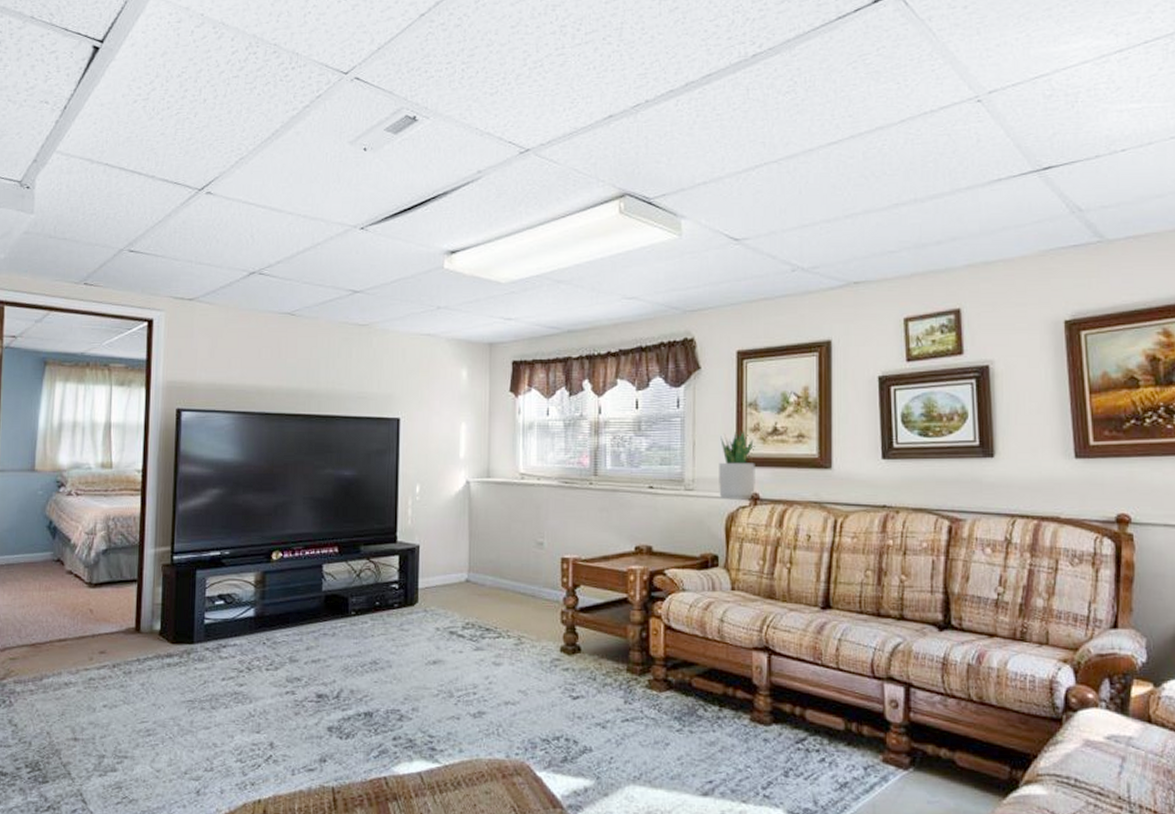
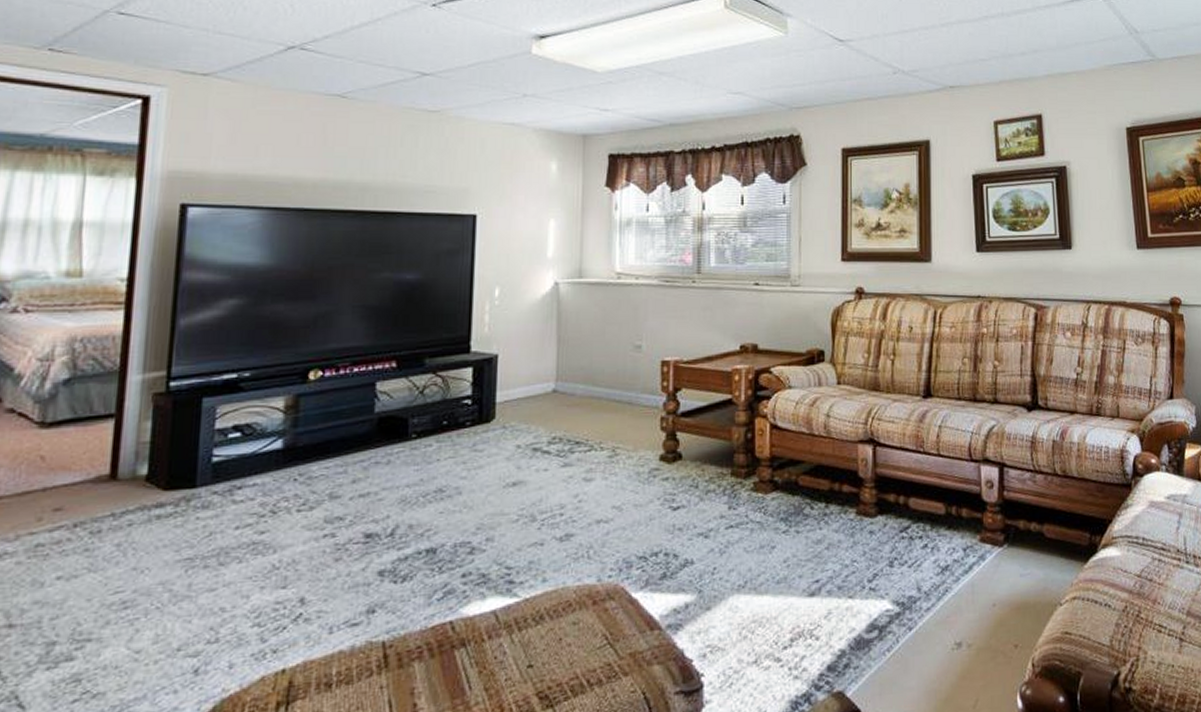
planter: present [719,431,755,500] -> none [825,226,860,295]

